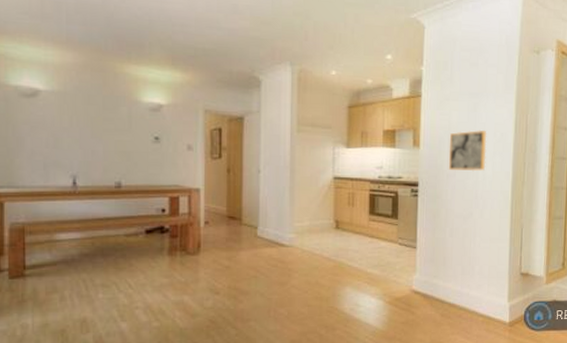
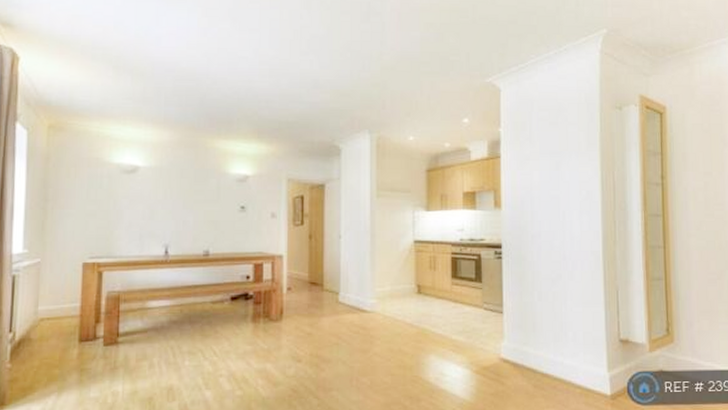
wall art: present [448,129,487,172] -> none [532,188,573,232]

